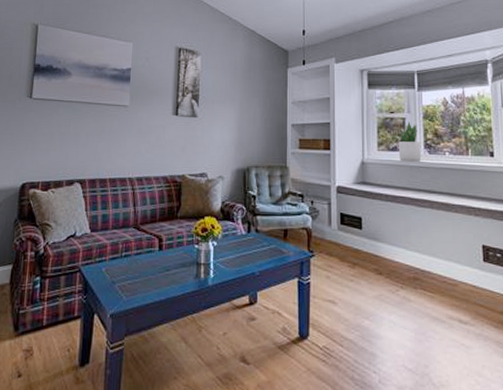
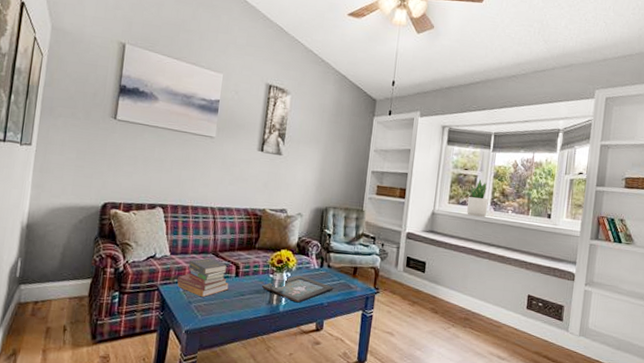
books: none [98,232,153,276] -> present [176,258,229,298]
decorative tray: none [187,243,265,274] -> present [261,275,334,303]

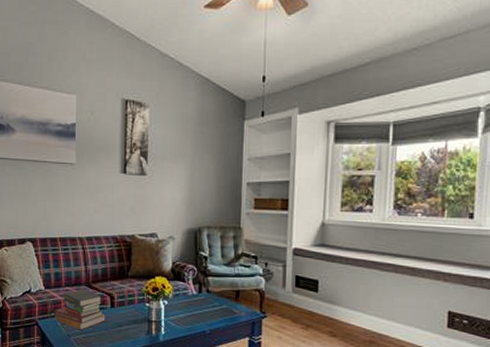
decorative tray: present [261,275,334,303] -> none [138,302,216,332]
planter: present [467,180,489,218] -> none [364,180,391,225]

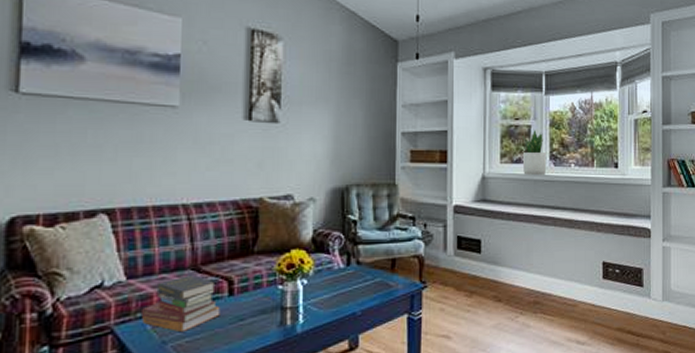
planter: none [364,180,391,225] -> present [522,130,547,176]

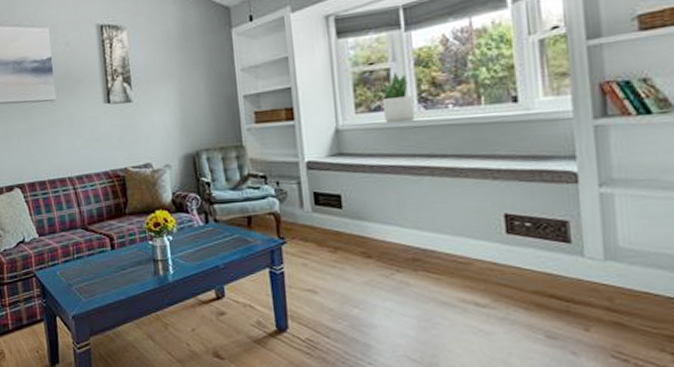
books: present [140,275,221,333] -> none [51,233,107,278]

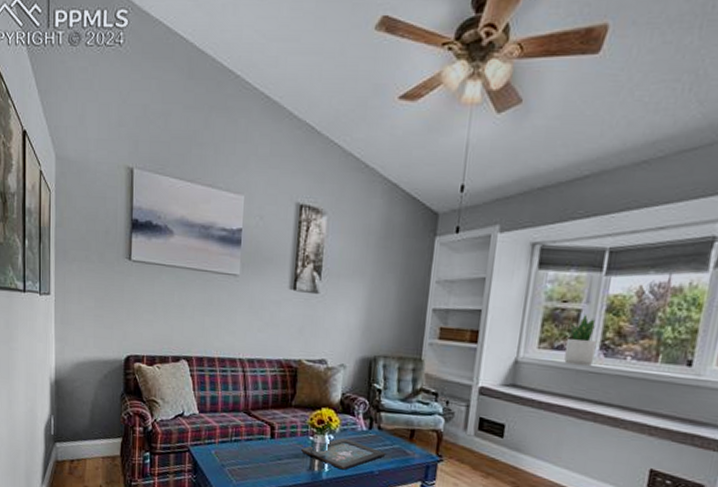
decorative tray: none [142,236,228,270] -> present [300,437,386,470]

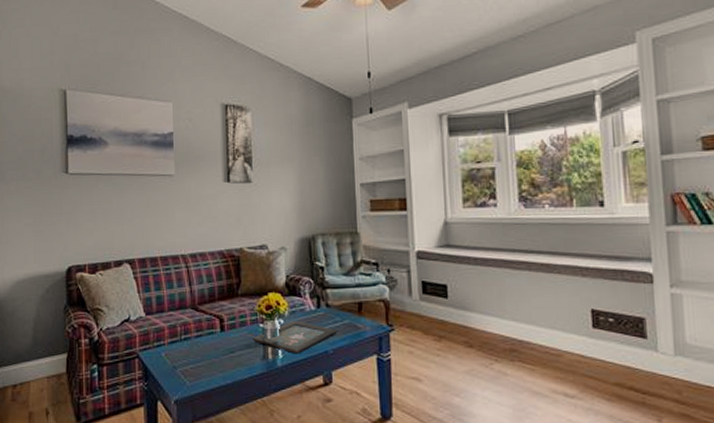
planter: present [564,315,597,367] -> none [486,172,516,220]

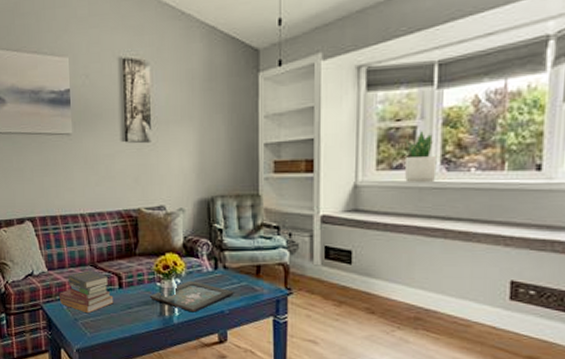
books: none [156,313,215,360] -> present [58,270,114,314]
planter: none [486,172,516,220] -> present [404,131,437,183]

